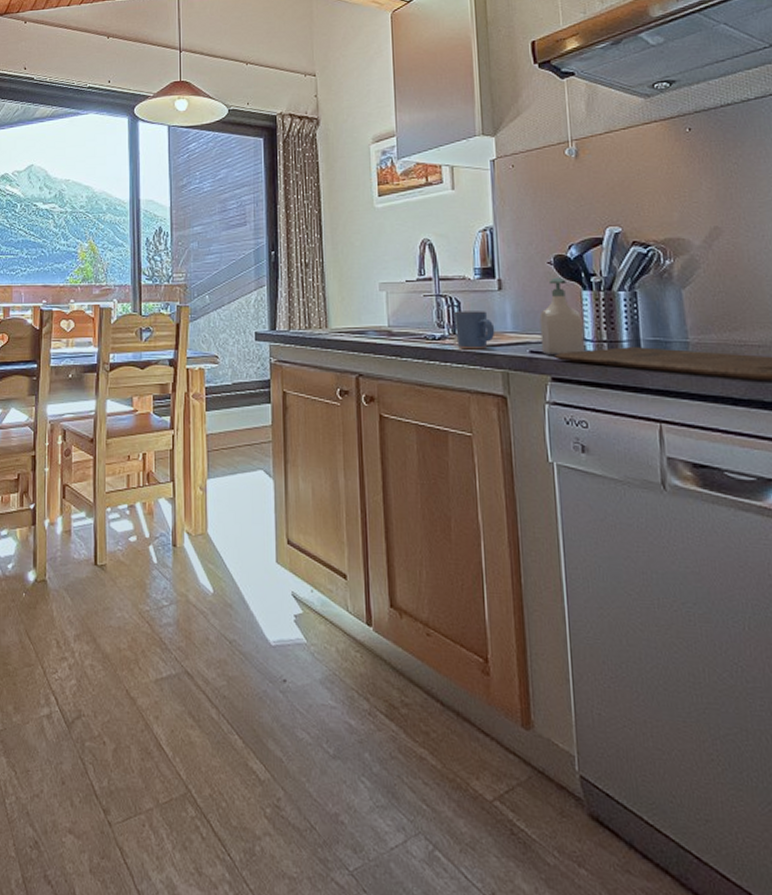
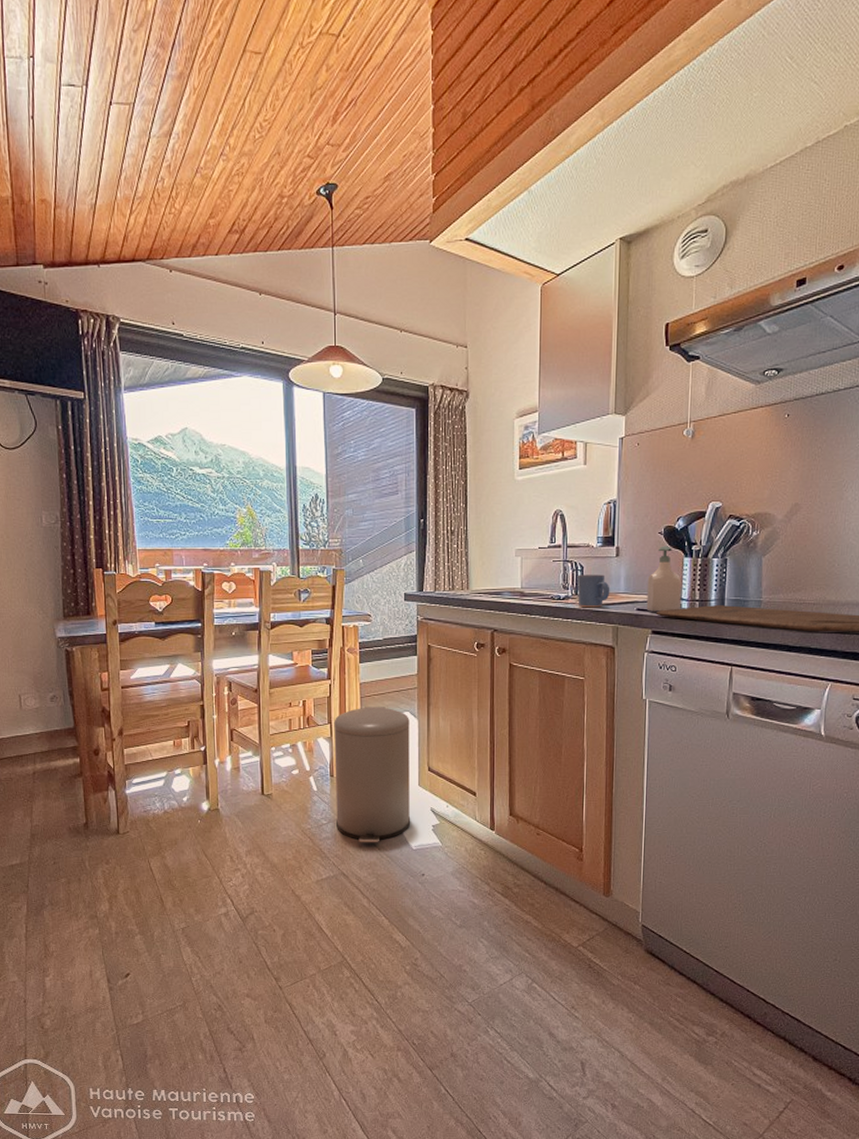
pedal bin: none [177,462,268,635] -> present [334,707,411,843]

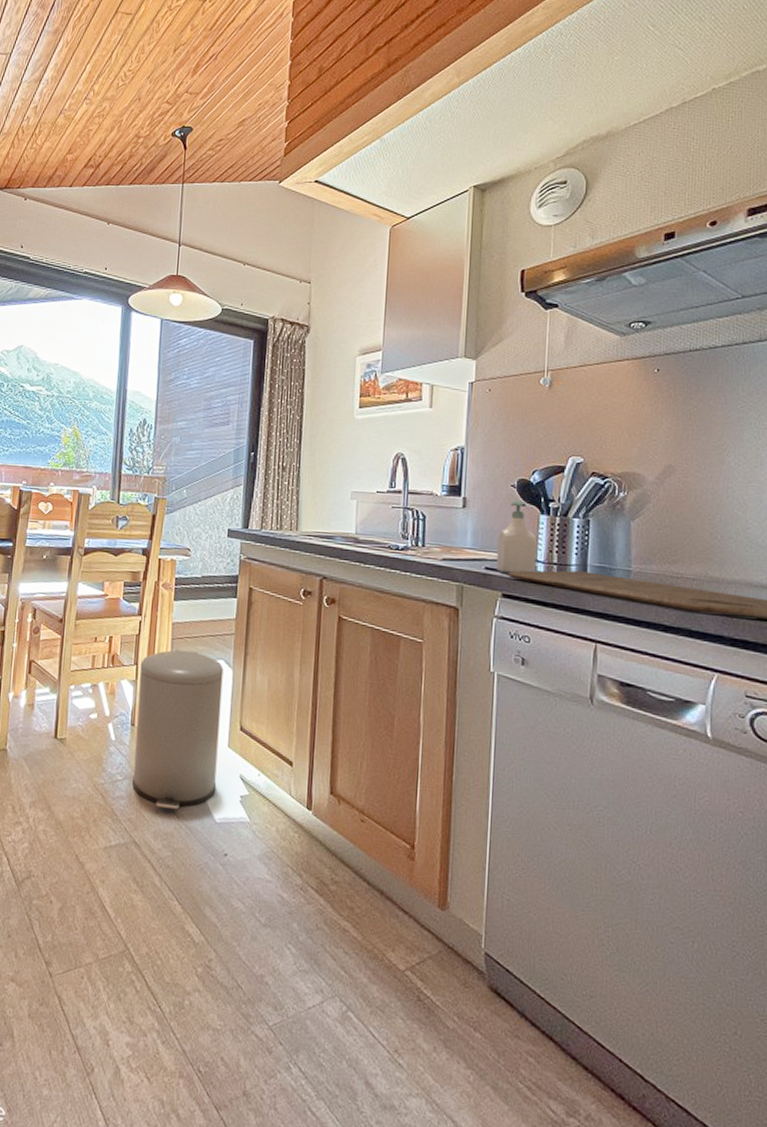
mug: present [577,574,610,608] -> none [418,524,455,563]

